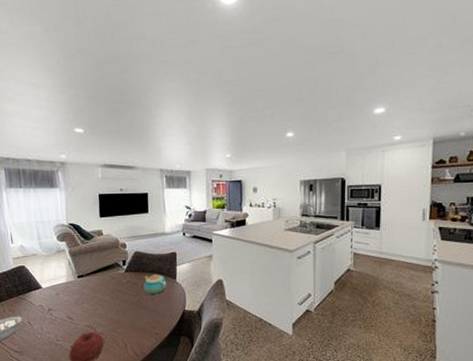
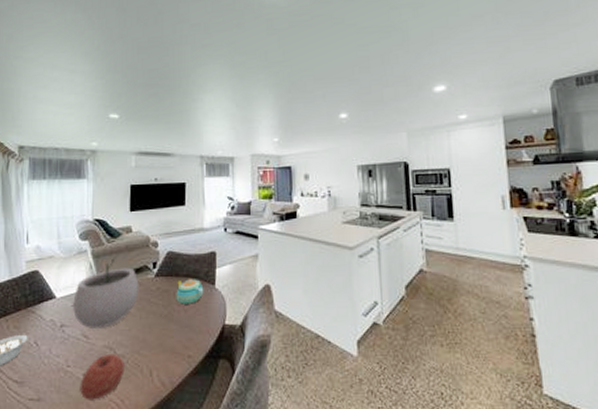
plant pot: none [57,255,112,312] -> present [73,256,139,328]

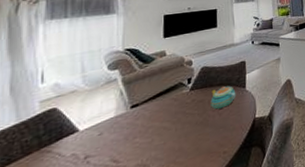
plant pot: present [73,256,139,328] -> none [100,79,174,153]

